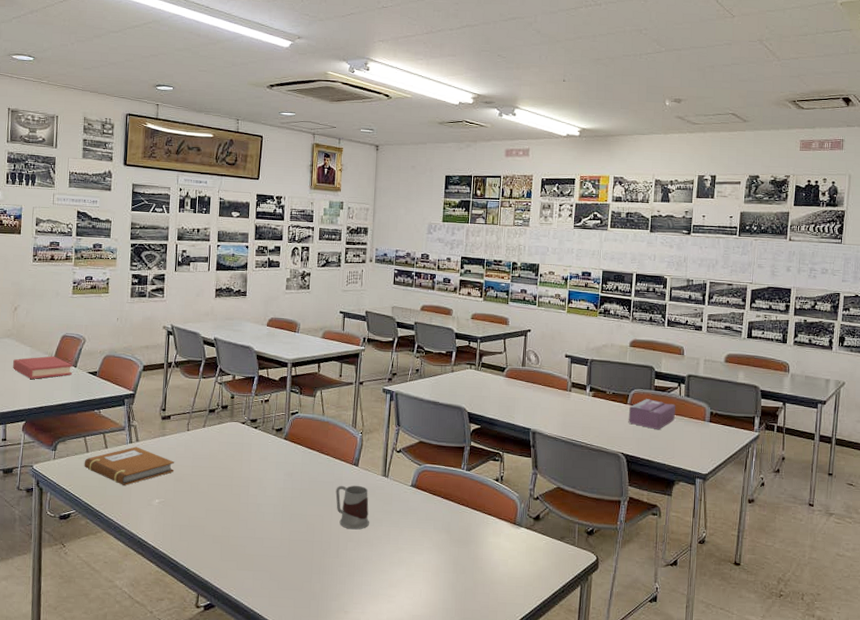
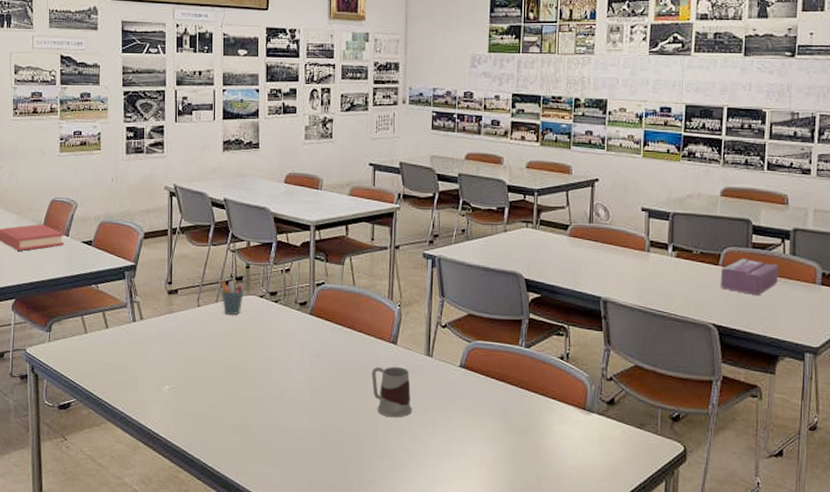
notebook: present [84,446,175,485] -> none [83,326,185,370]
pen holder: none [208,408,228,439] -> present [221,280,244,316]

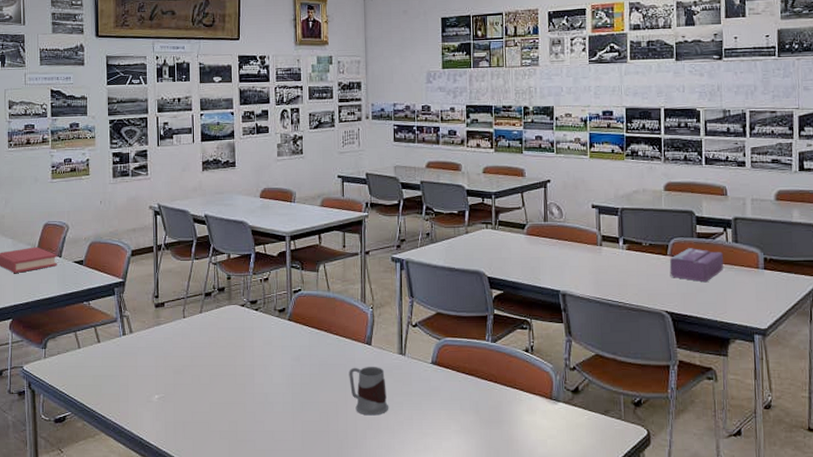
pen holder: present [221,280,244,316] -> none [204,291,226,325]

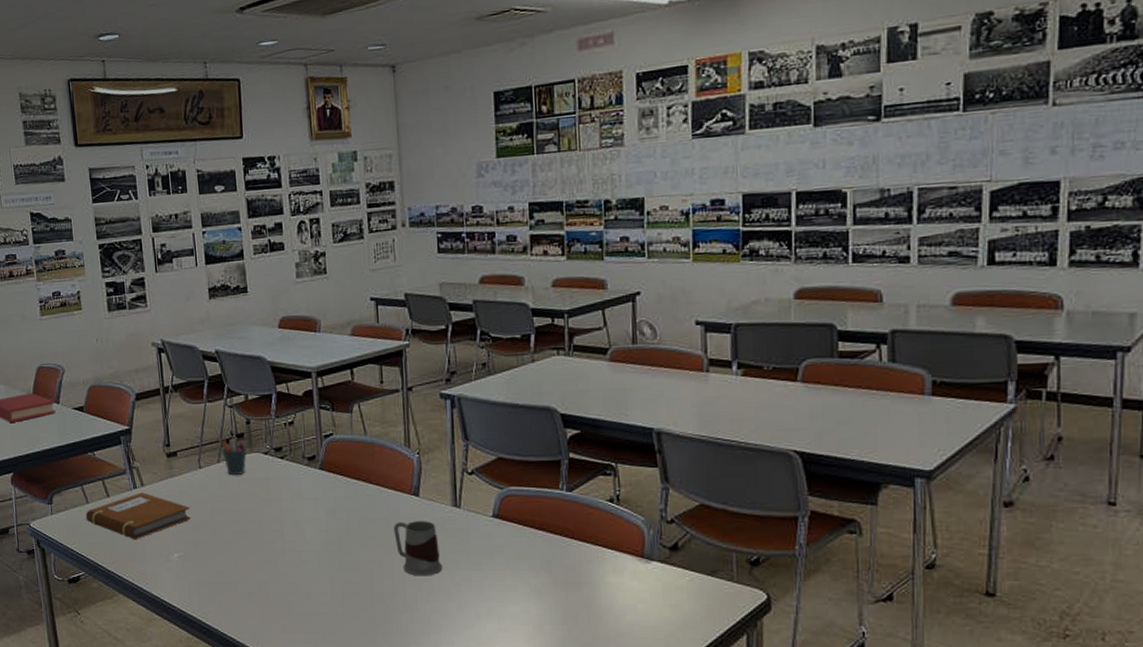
notebook: none [76,339,173,382] -> present [85,492,191,539]
pen holder: none [204,291,226,325] -> present [221,438,247,476]
tissue box: present [669,248,724,283] -> none [799,371,876,414]

